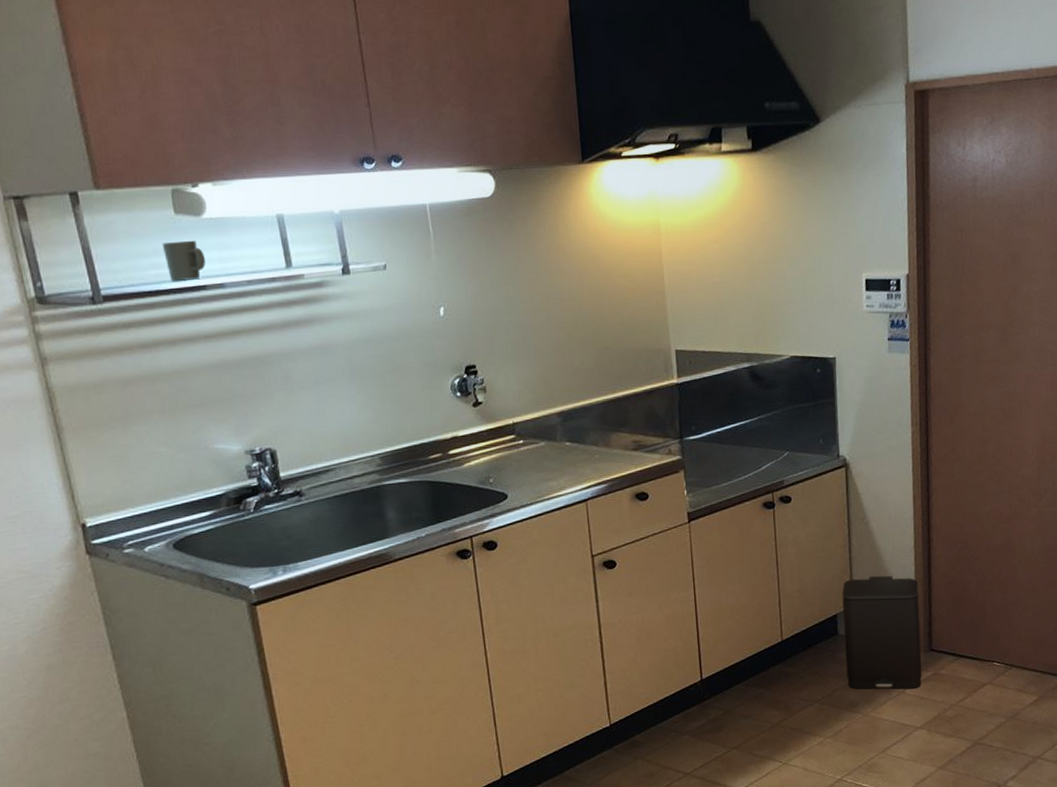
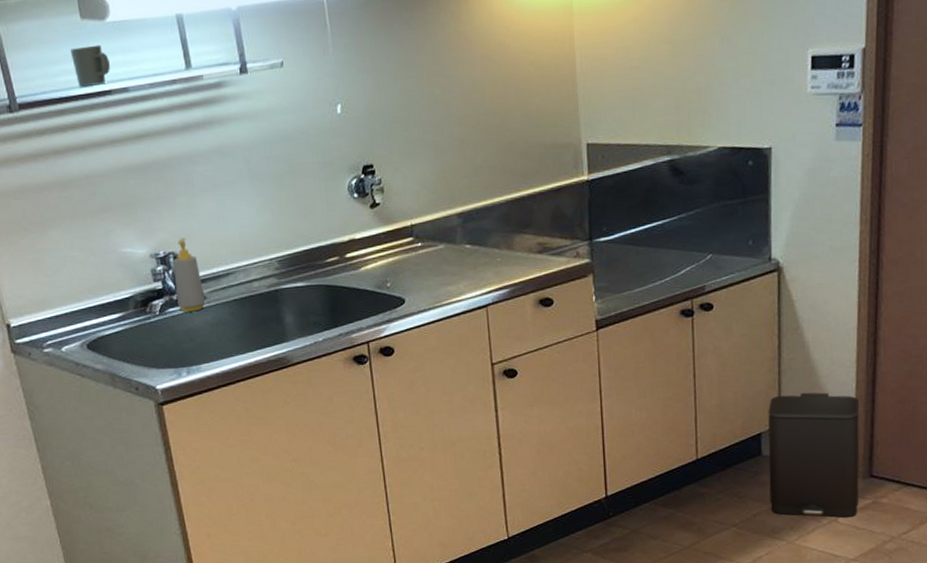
soap bottle: none [270,434,304,509] -> present [173,237,206,312]

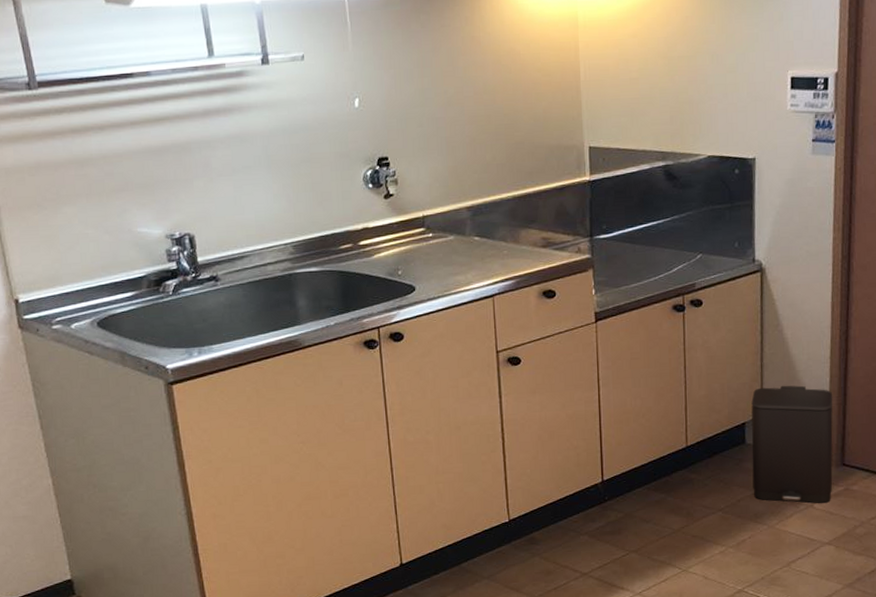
mug: present [70,44,110,87] -> none [93,28,133,68]
soap bottle: present [173,237,206,312] -> none [189,220,220,293]

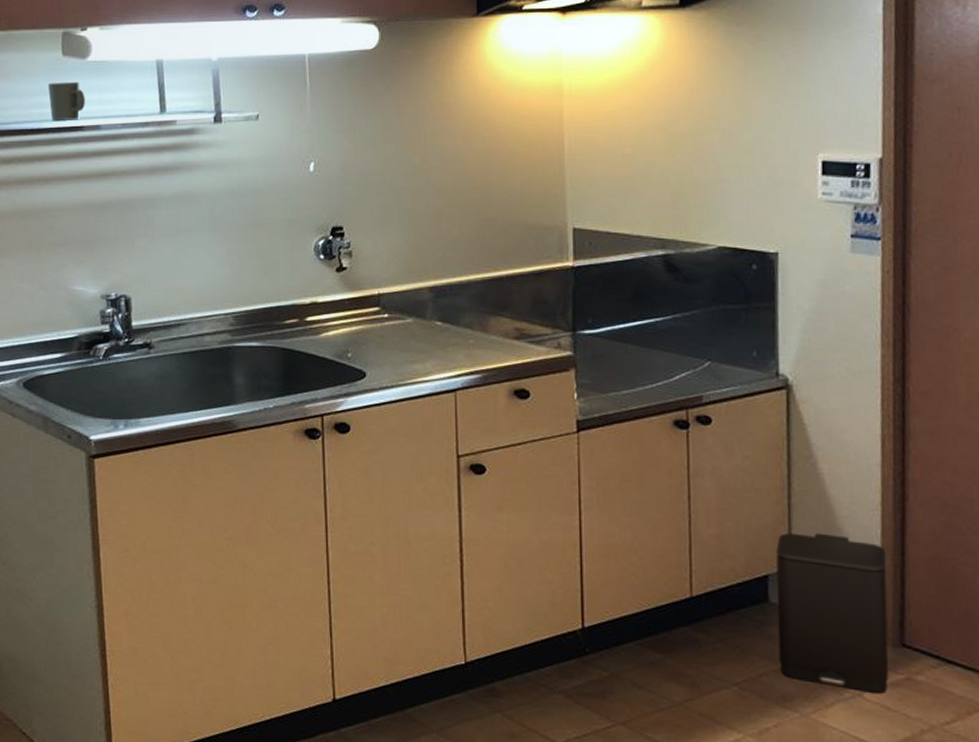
mug: none [93,28,133,68] -> present [48,82,85,120]

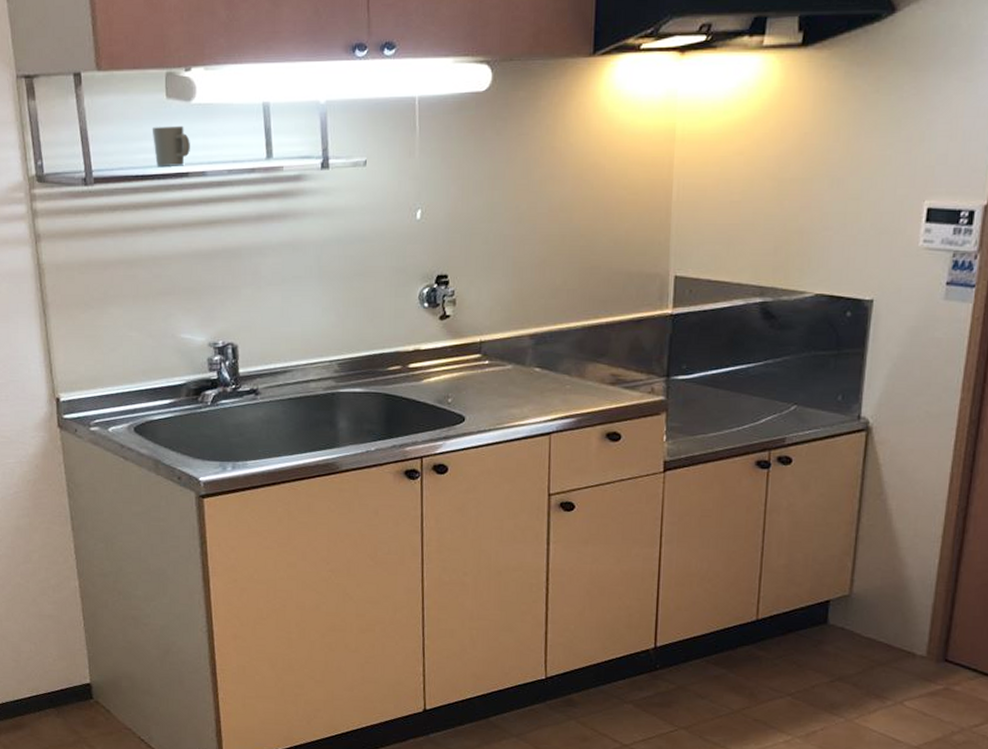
pedal bin: present [776,532,889,693] -> none [831,562,941,701]

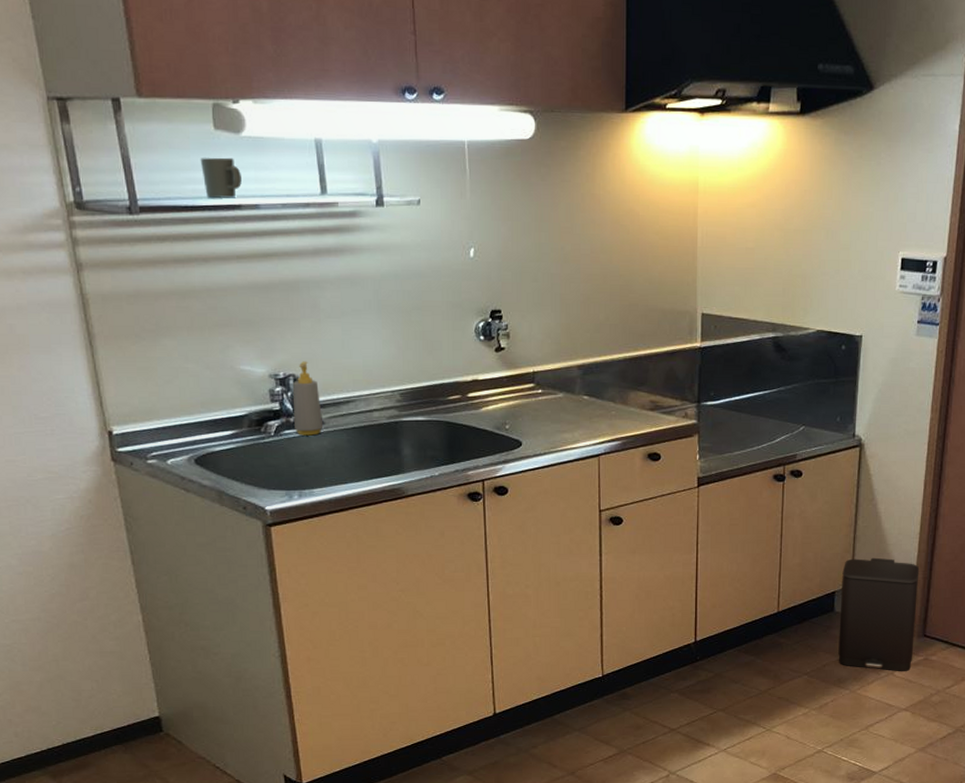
soap bottle: none [231,329,260,406] -> present [293,361,324,436]
pedal bin: none [831,562,941,701] -> present [838,557,920,671]

